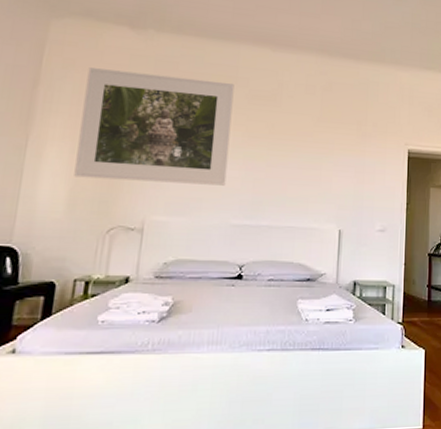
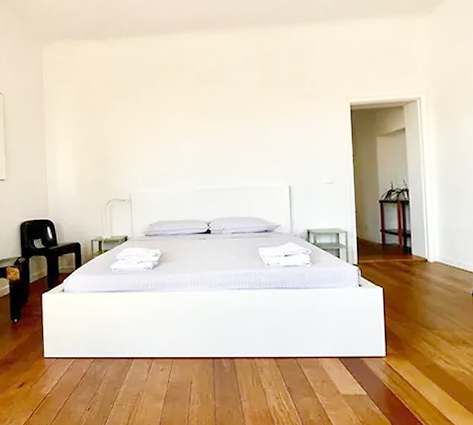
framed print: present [74,67,235,186] -> none [74,70,187,165]

